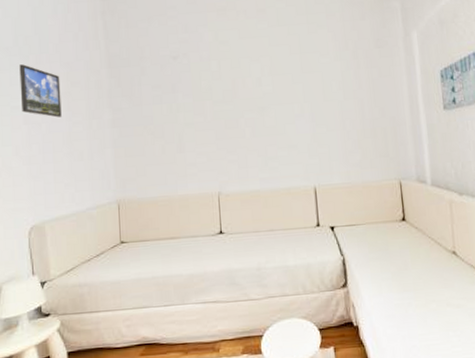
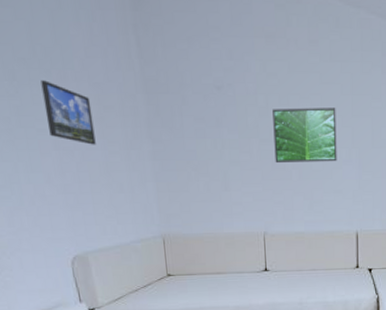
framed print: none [225,66,290,123] -> present [272,108,337,164]

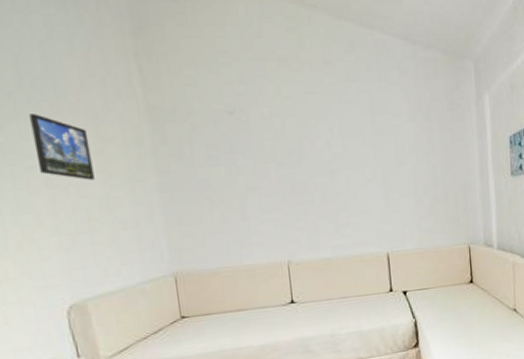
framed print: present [272,108,337,164] -> none [290,127,362,188]

